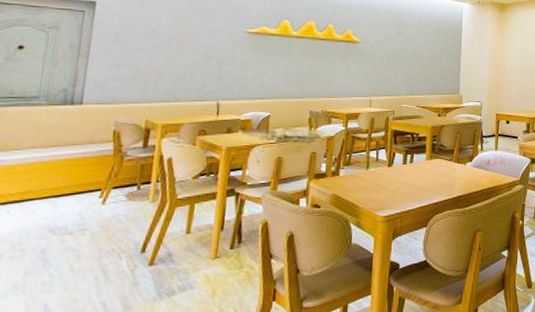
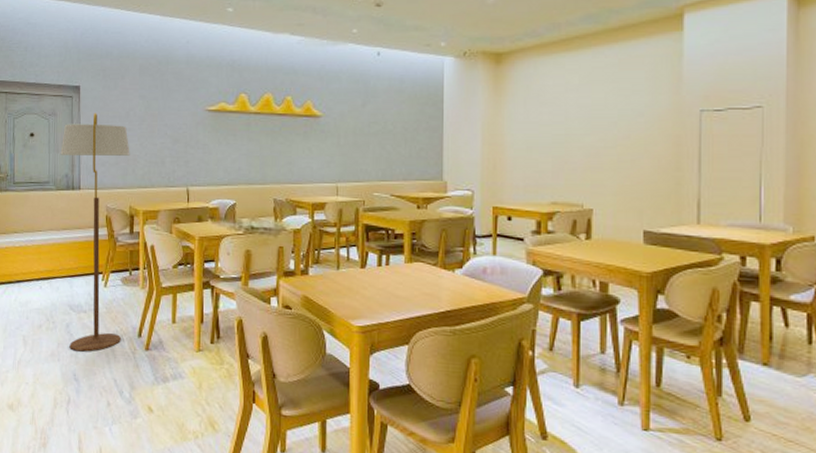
floor lamp: none [42,29,153,279] -> present [60,113,130,352]

